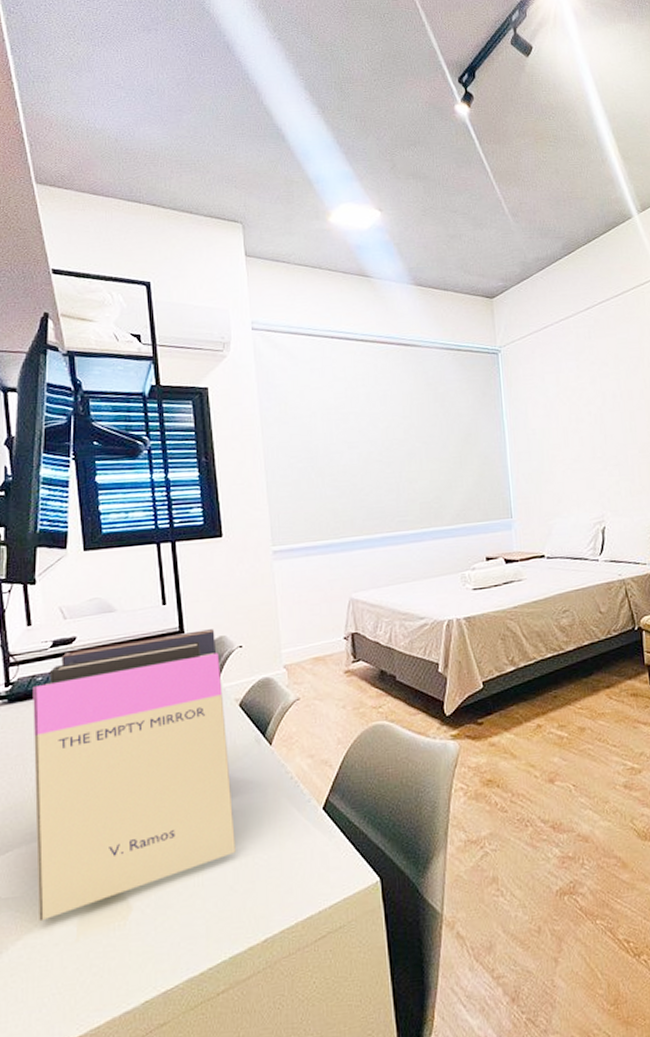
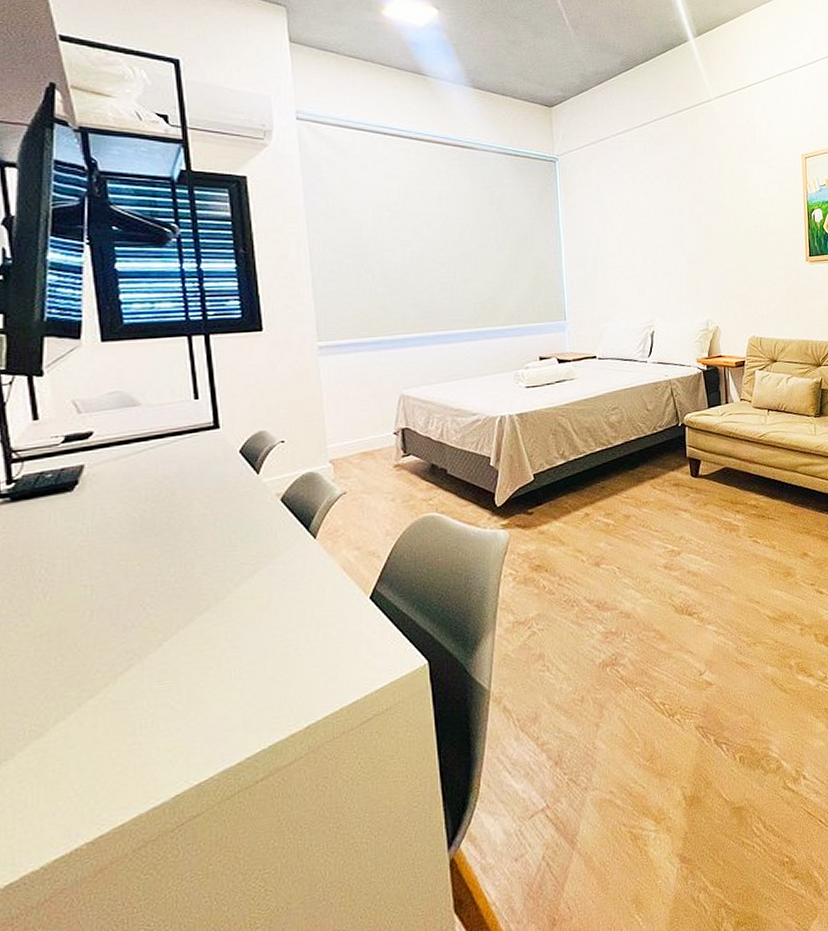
books: present [33,629,236,922] -> none [41,424,276,726]

